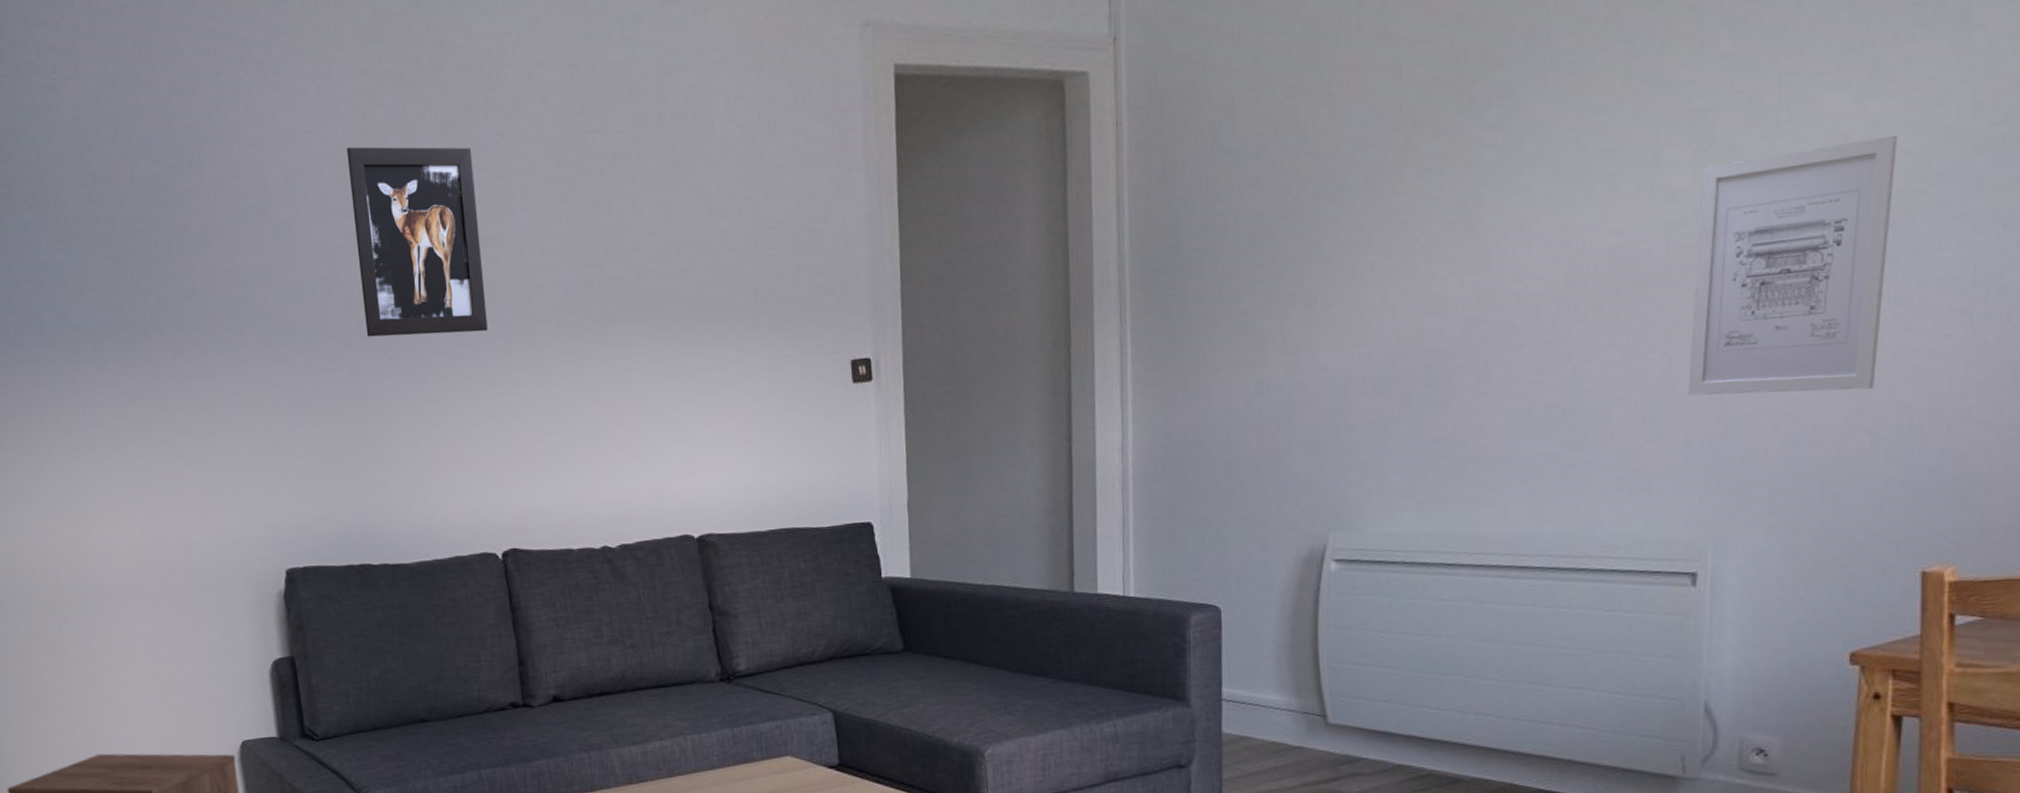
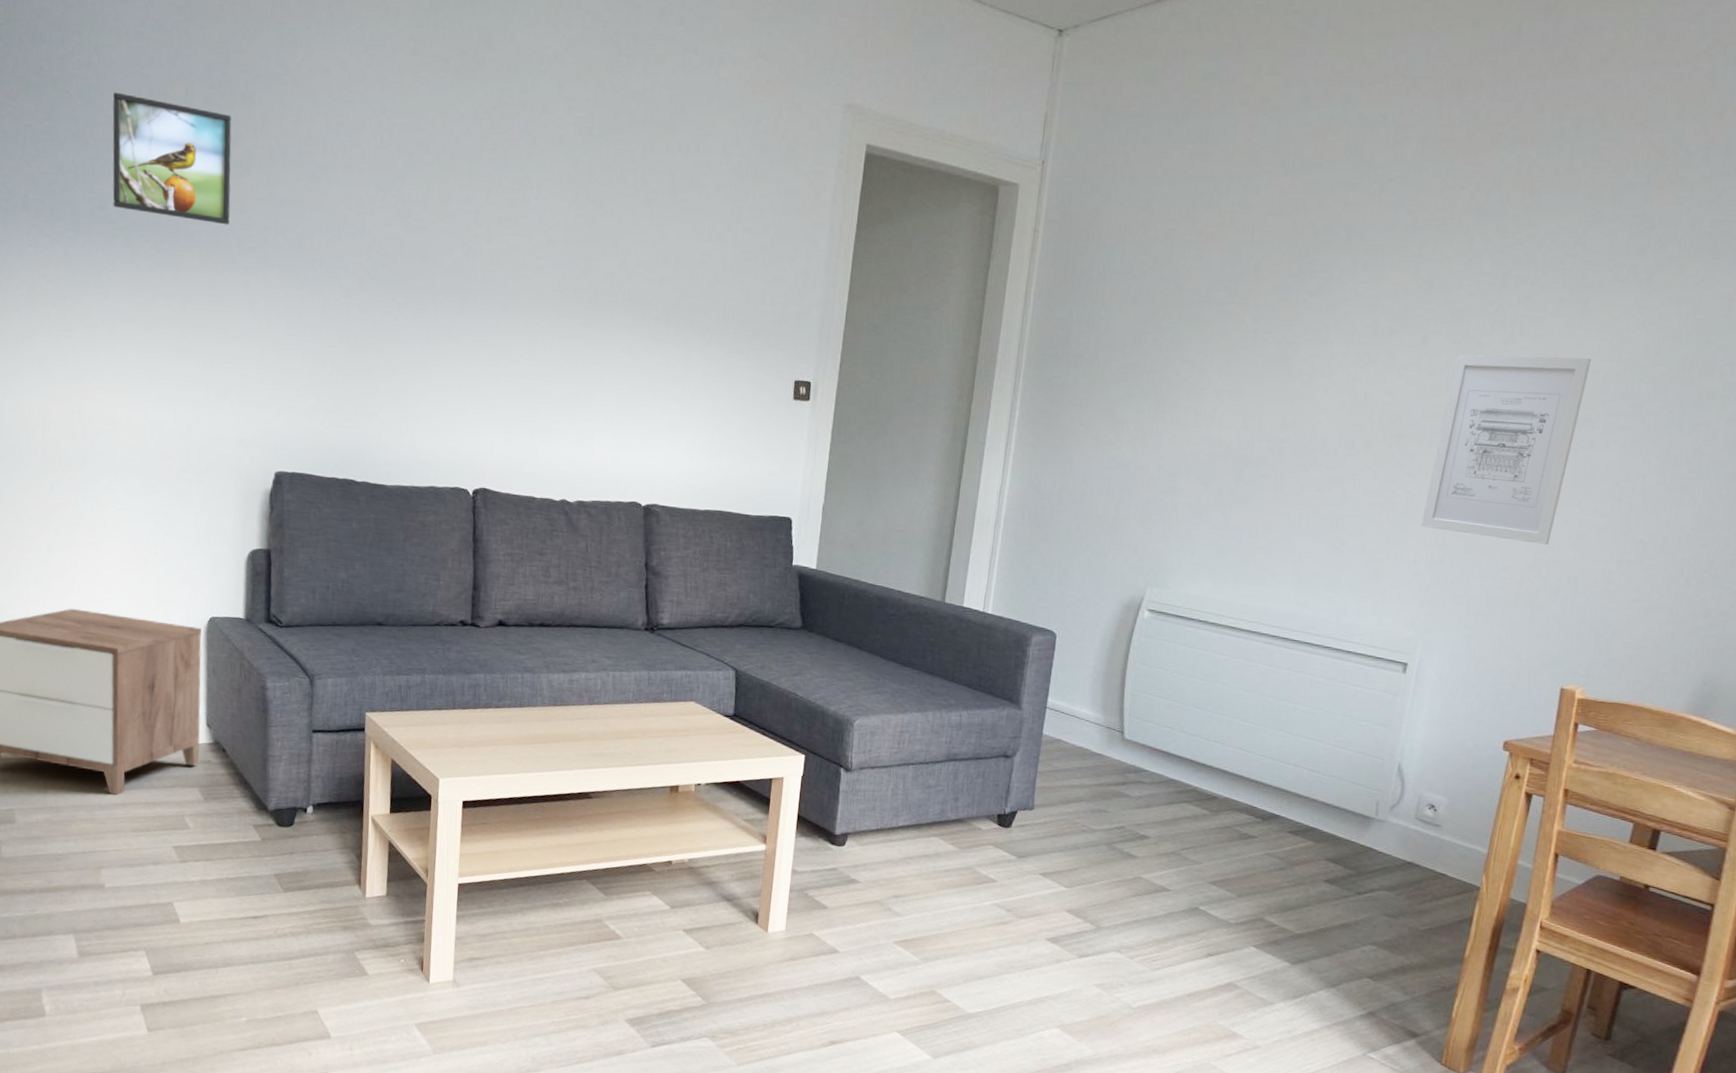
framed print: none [57,186,197,313] -> present [112,92,232,225]
wall art: present [346,146,488,337] -> none [381,113,500,297]

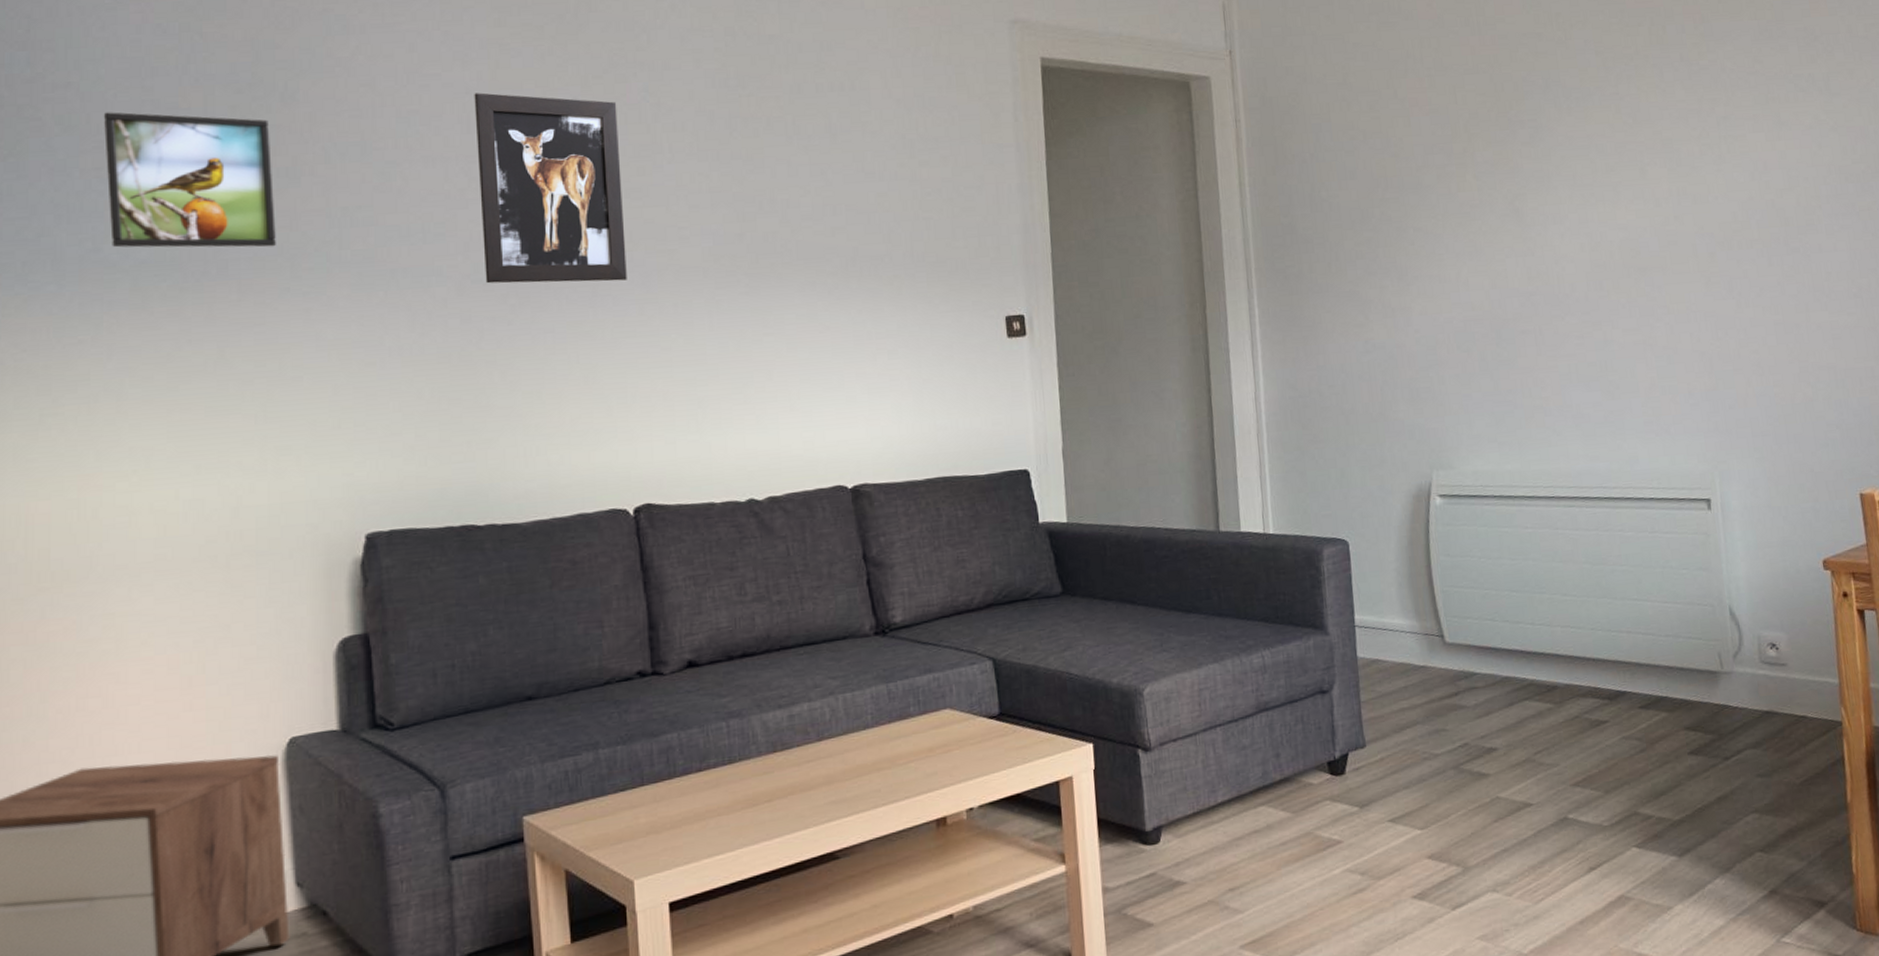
wall art: none [381,113,500,297] -> present [474,92,627,284]
wall art: present [1421,355,1591,545] -> none [1676,166,1810,357]

